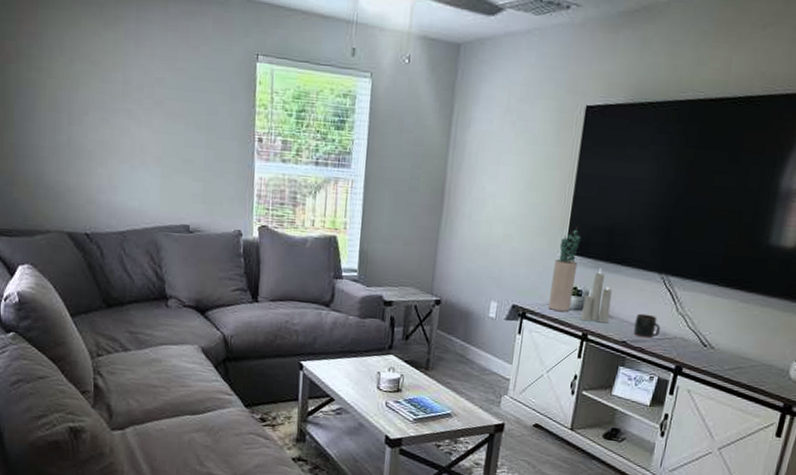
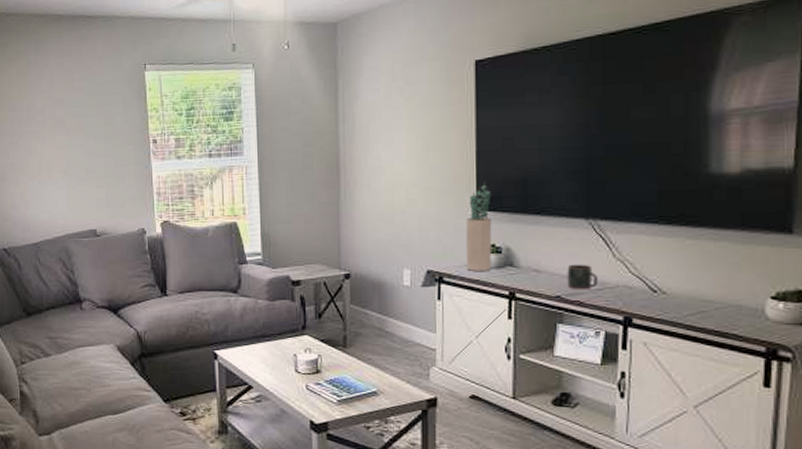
candle: present [580,268,613,324] -> none [504,221,537,279]

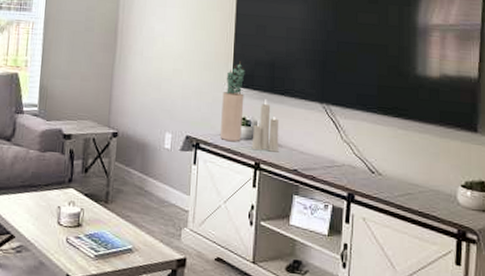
candle: none [504,221,537,279] -> present [251,99,280,152]
mug: present [567,264,598,290] -> none [303,142,328,167]

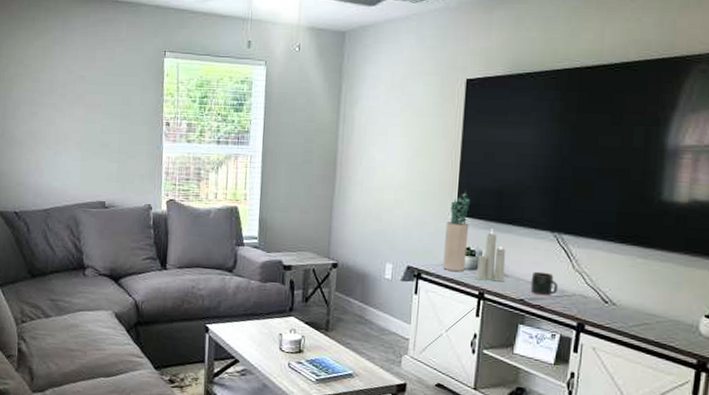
mug: none [303,142,328,167] -> present [530,271,558,296]

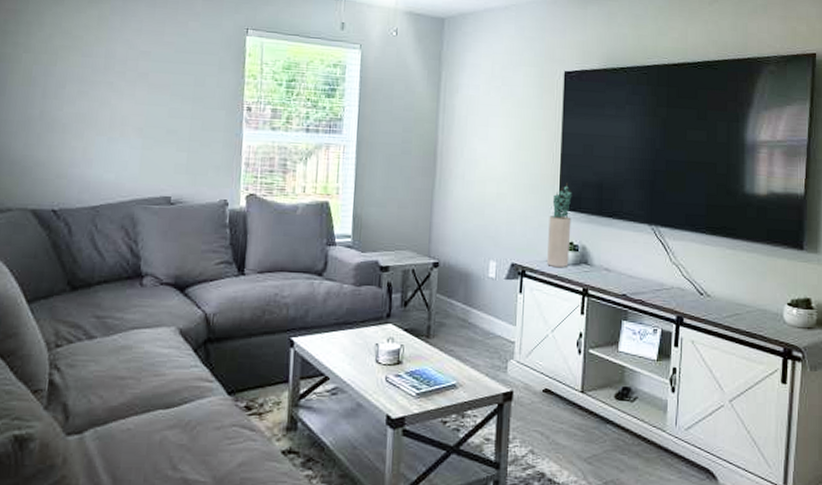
candle: present [475,228,506,282] -> none [579,222,608,277]
mug: present [530,271,558,296] -> none [632,265,657,290]

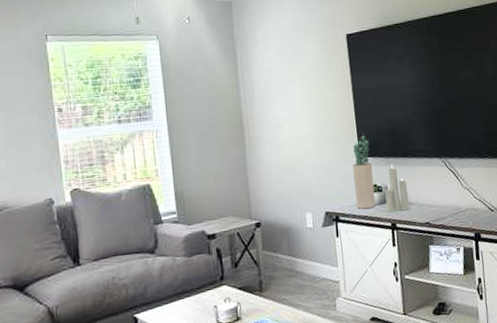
candle: none [579,222,608,277] -> present [385,164,410,213]

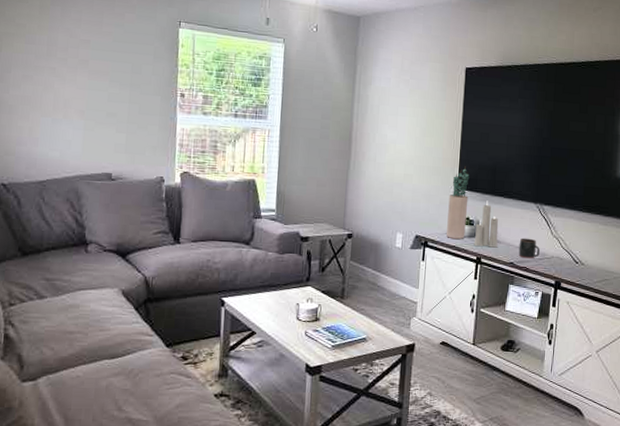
mug: none [431,194,454,216] -> present [518,238,540,259]

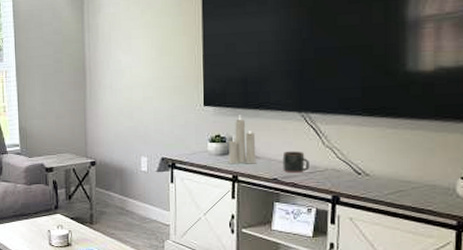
vase: present [447,166,470,240] -> none [195,81,218,159]

